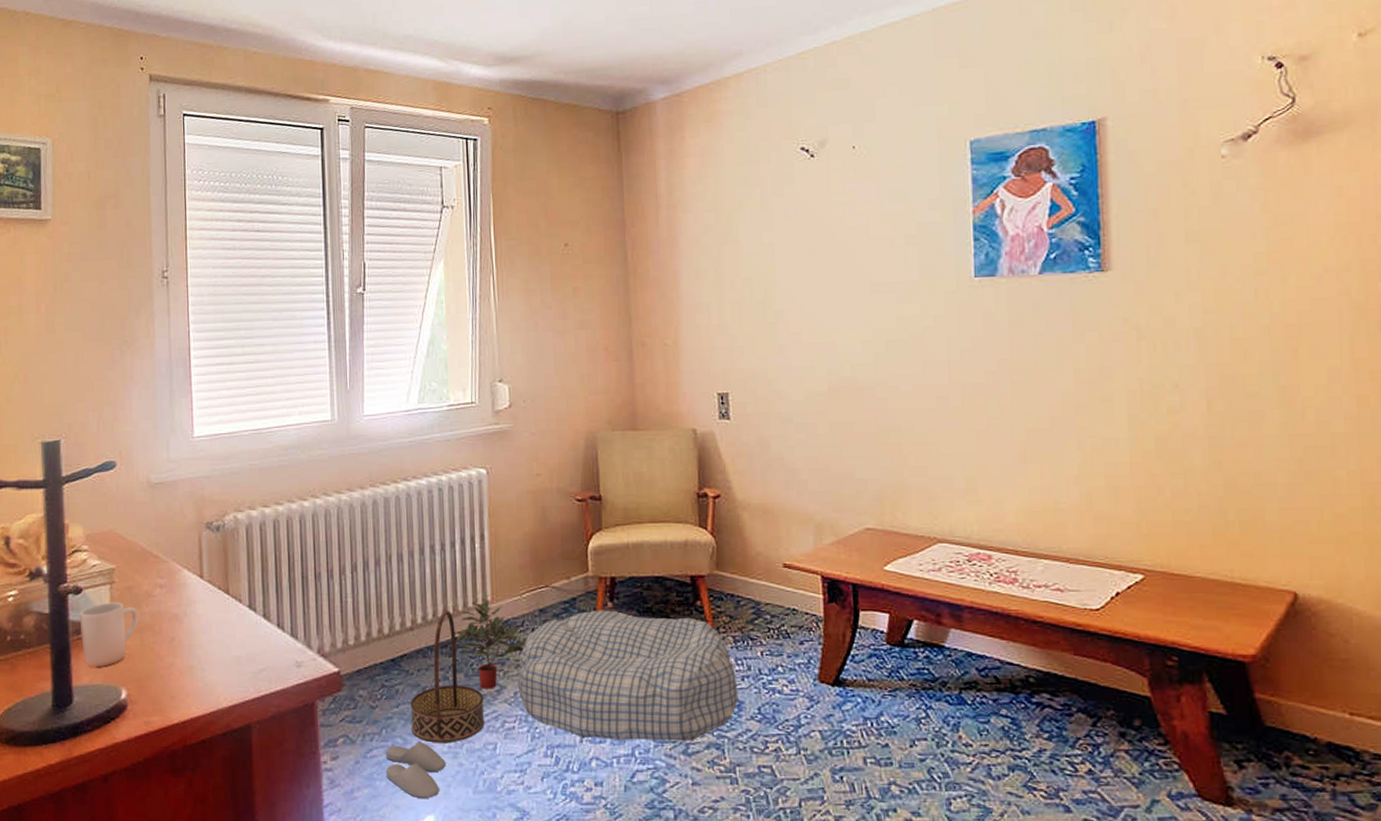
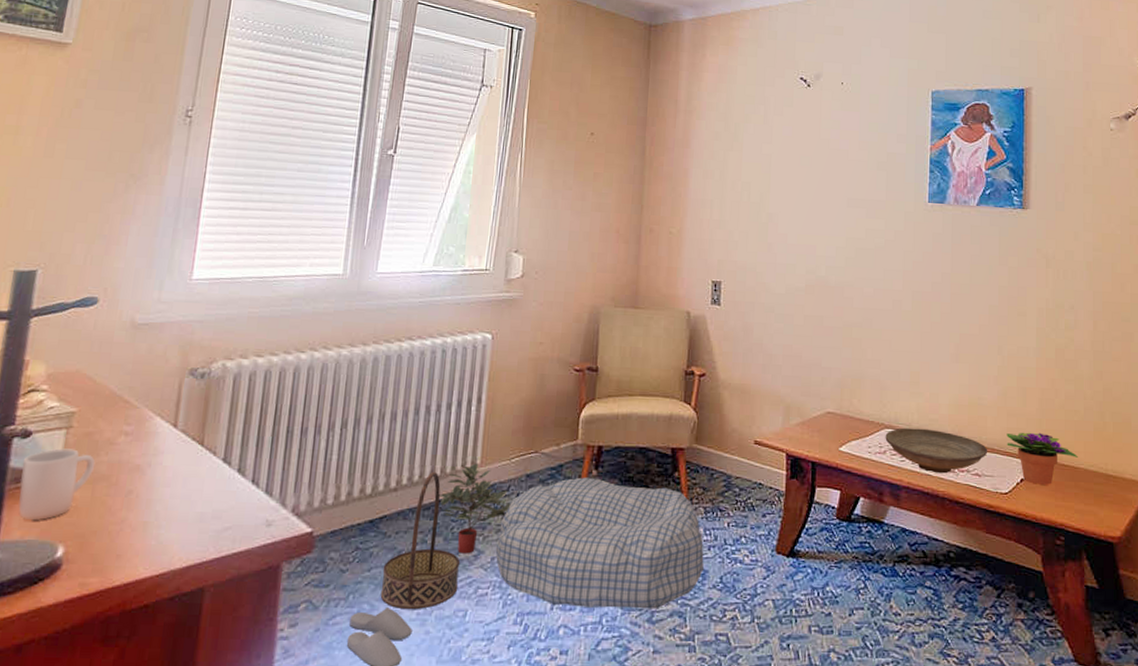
decorative bowl: none [939,541,1071,590] -> present [885,427,988,474]
potted flower: none [1094,538,1192,598] -> present [1006,432,1078,485]

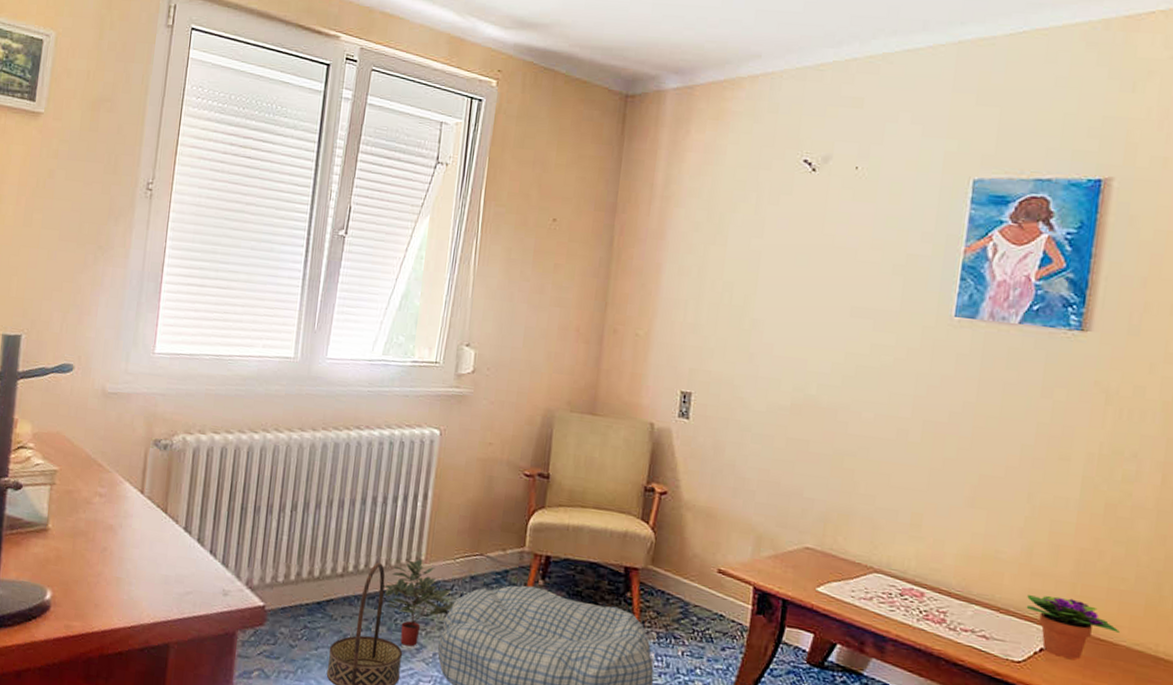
mug: present [18,448,96,521] -> none [13,502,75,565]
decorative bowl: present [885,427,988,474] -> none [873,574,1001,631]

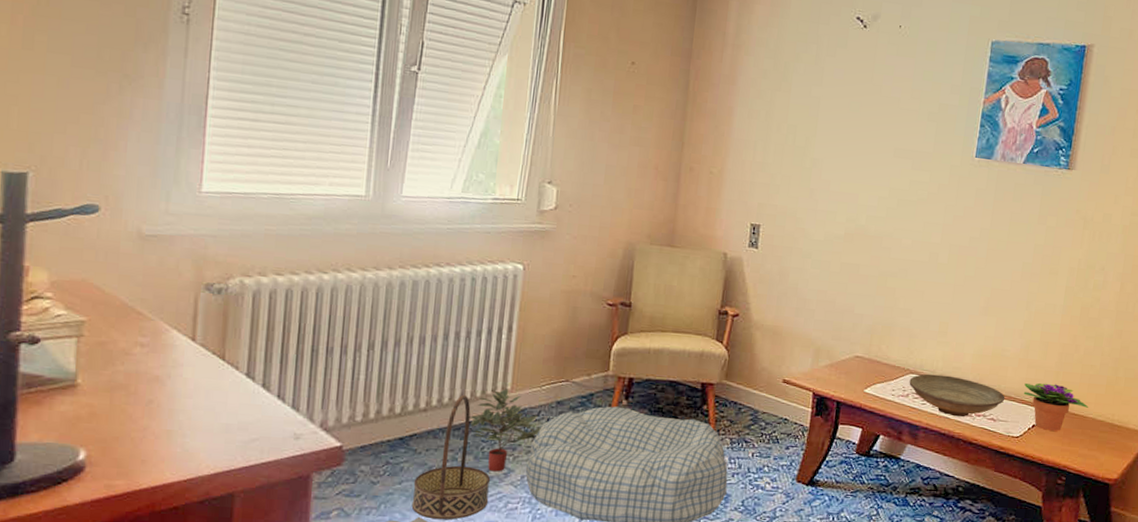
decorative bowl: none [873,574,1001,631] -> present [909,374,1005,417]

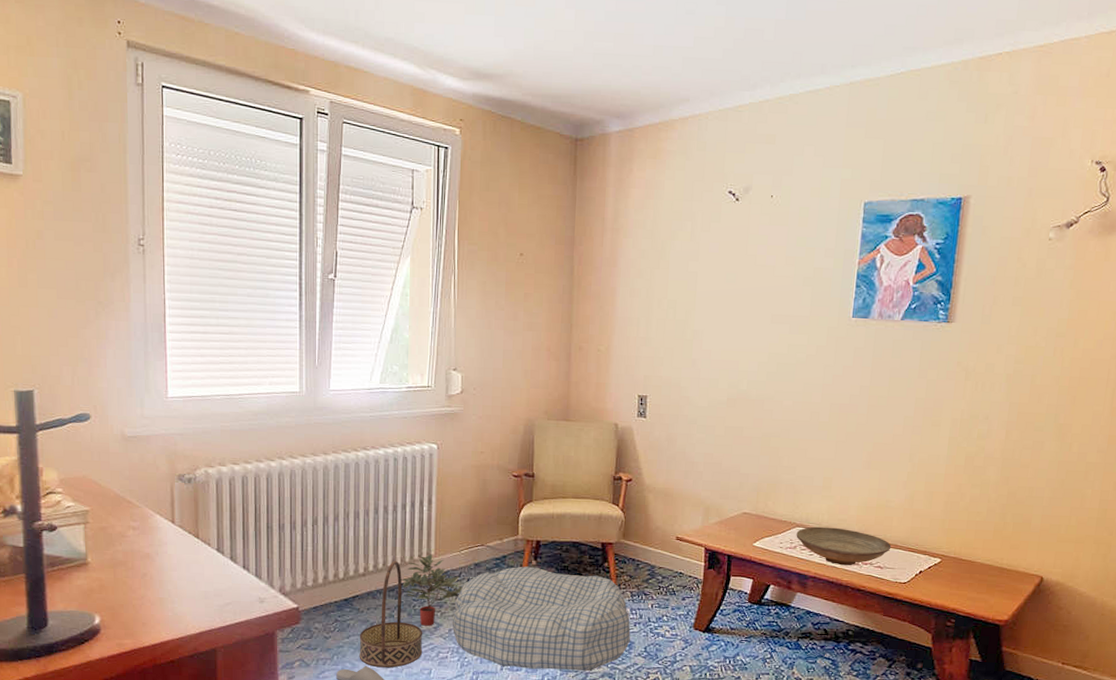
potted flower: present [1023,382,1088,431] -> none [909,530,976,576]

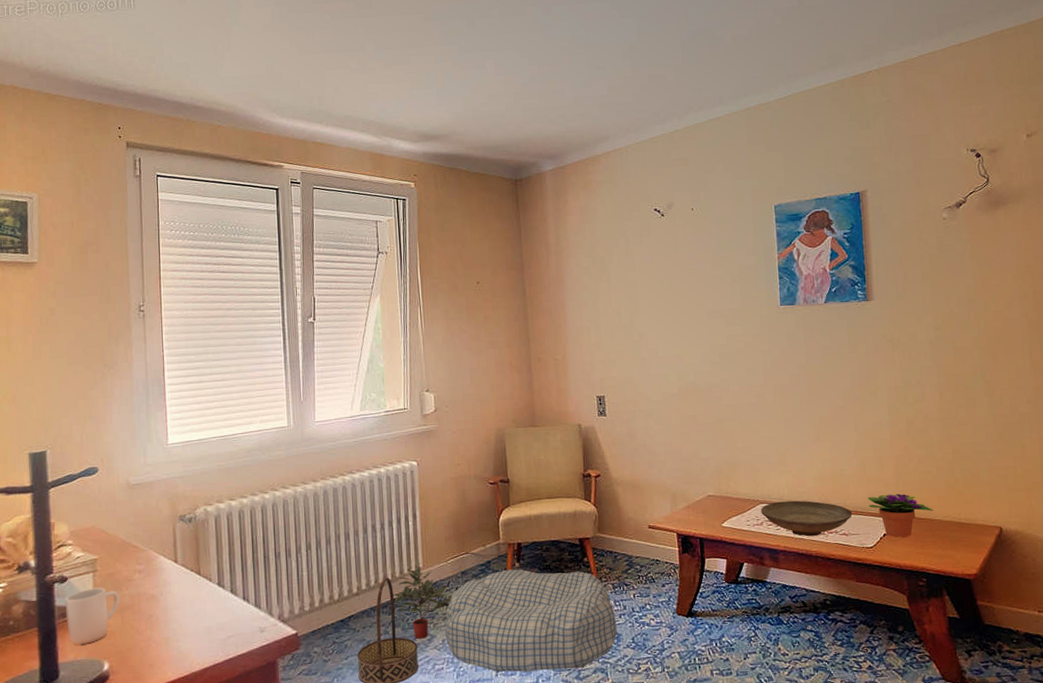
mug: none [54,540,113,596] -> present [65,587,120,645]
potted flower: none [909,530,976,576] -> present [868,493,933,537]

